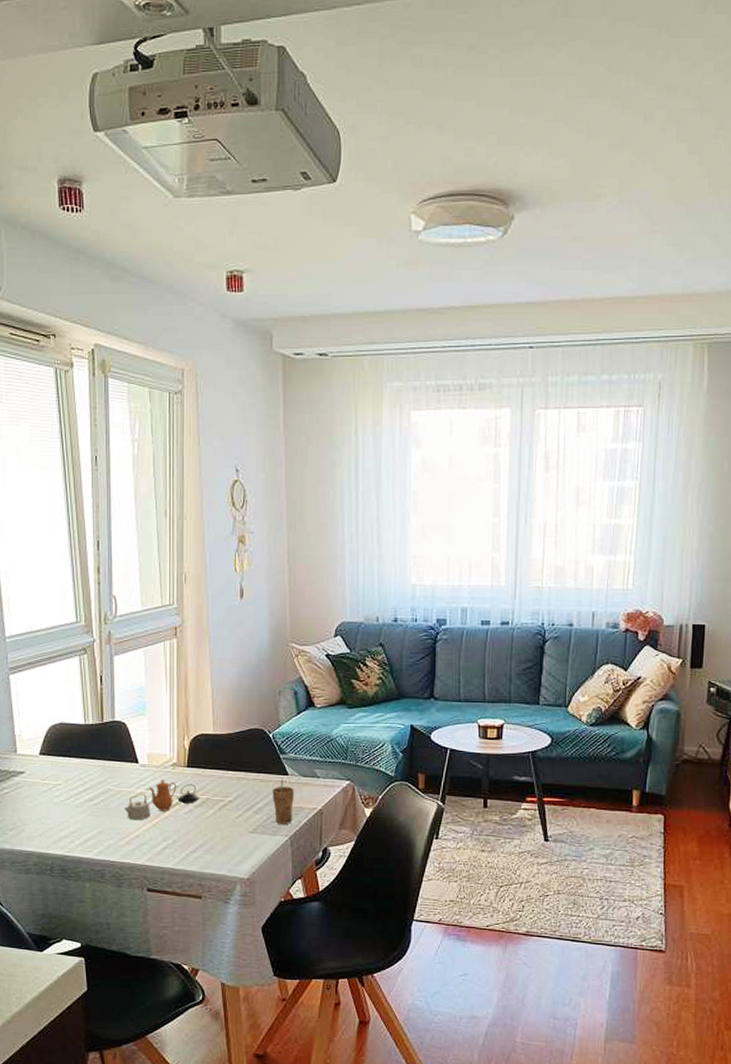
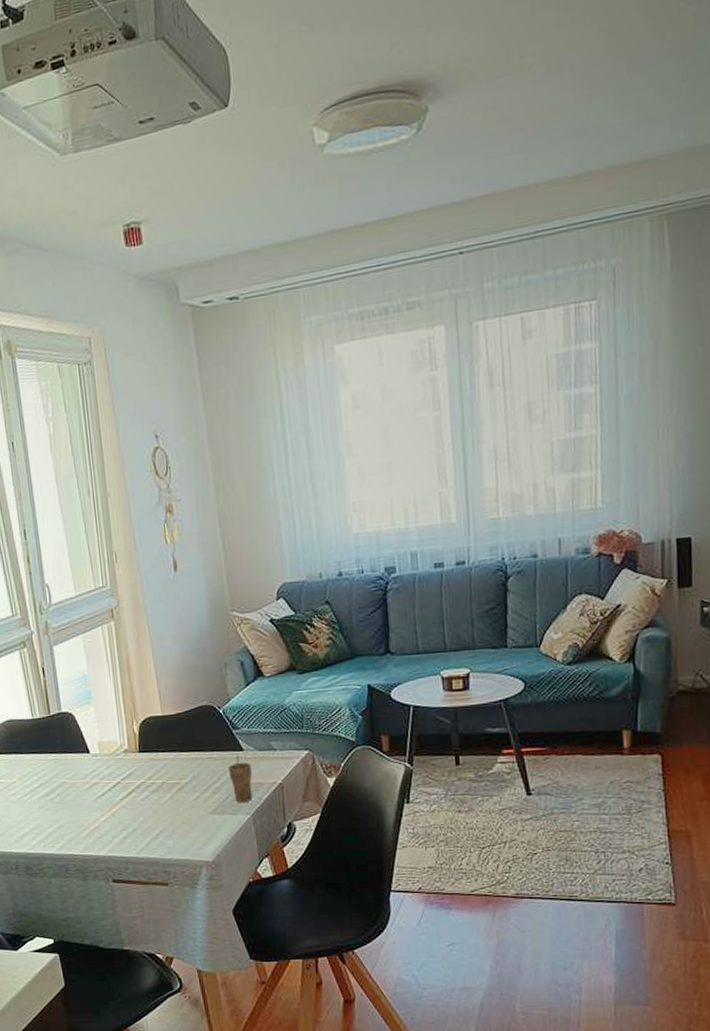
teapot: present [124,779,200,821] -> none [81,767,155,812]

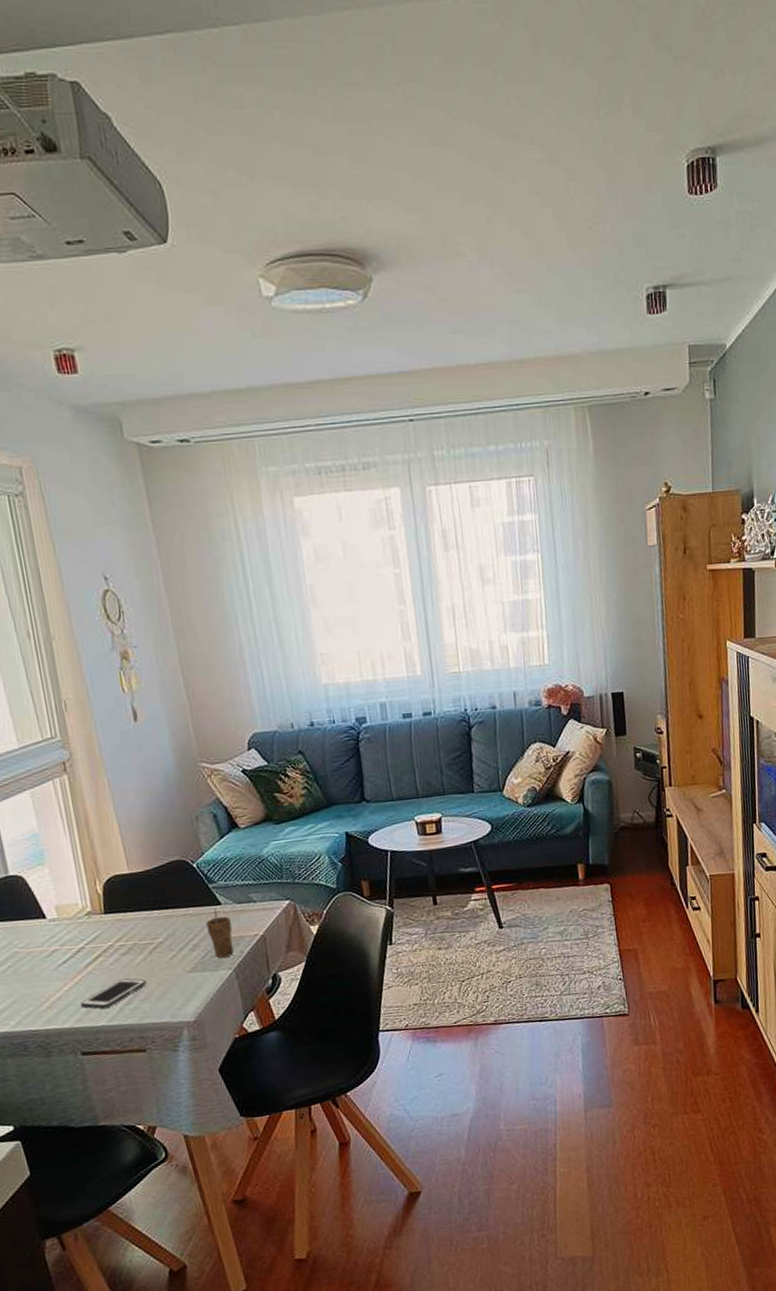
cell phone: none [114,815,172,842] -> present [81,978,147,1010]

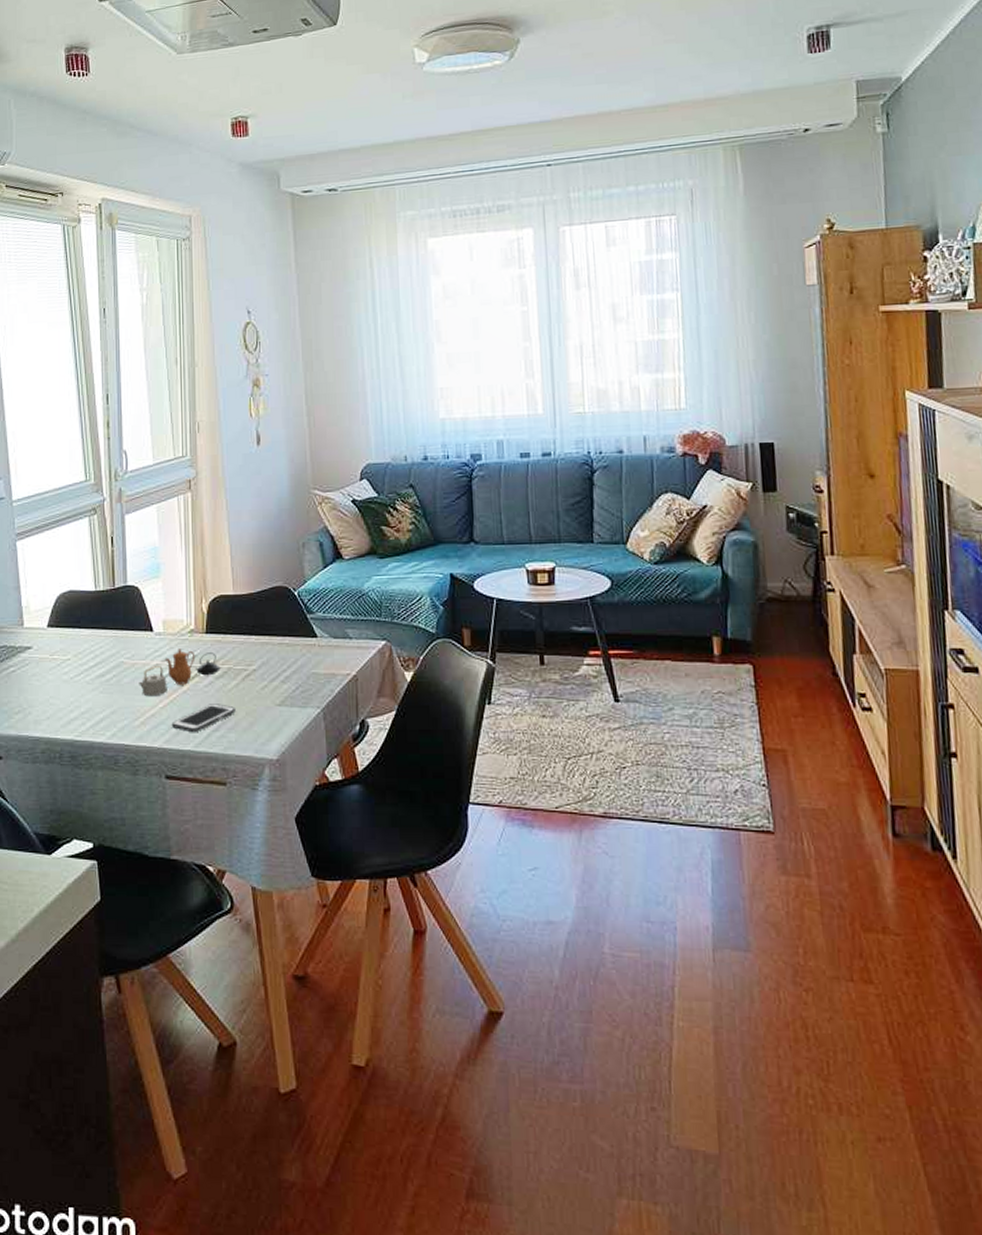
teapot: none [38,931,125,982] -> present [139,649,221,697]
cup: present [206,908,234,958] -> none [300,641,325,694]

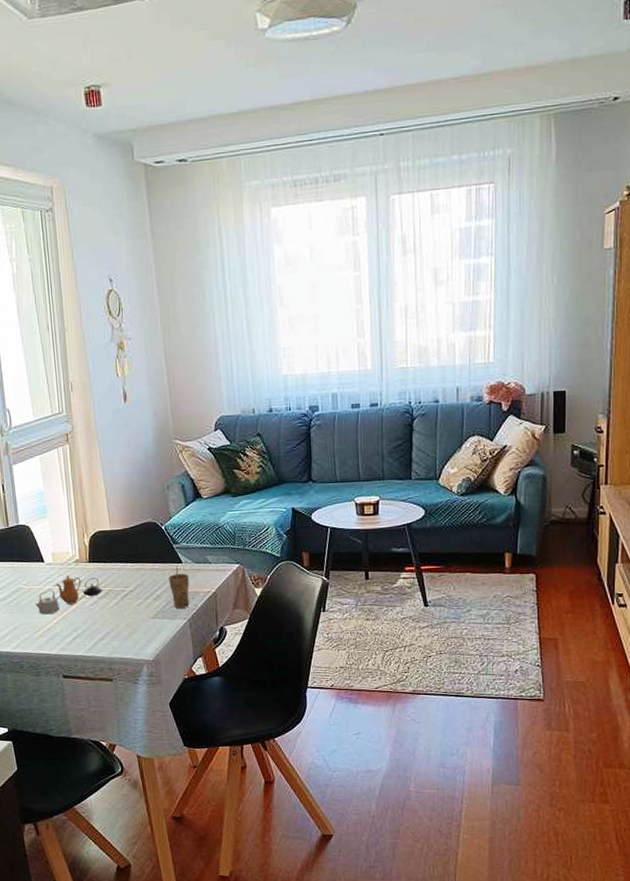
cell phone: present [172,704,236,733] -> none [65,618,117,642]
cup: none [300,641,325,694] -> present [168,566,189,608]

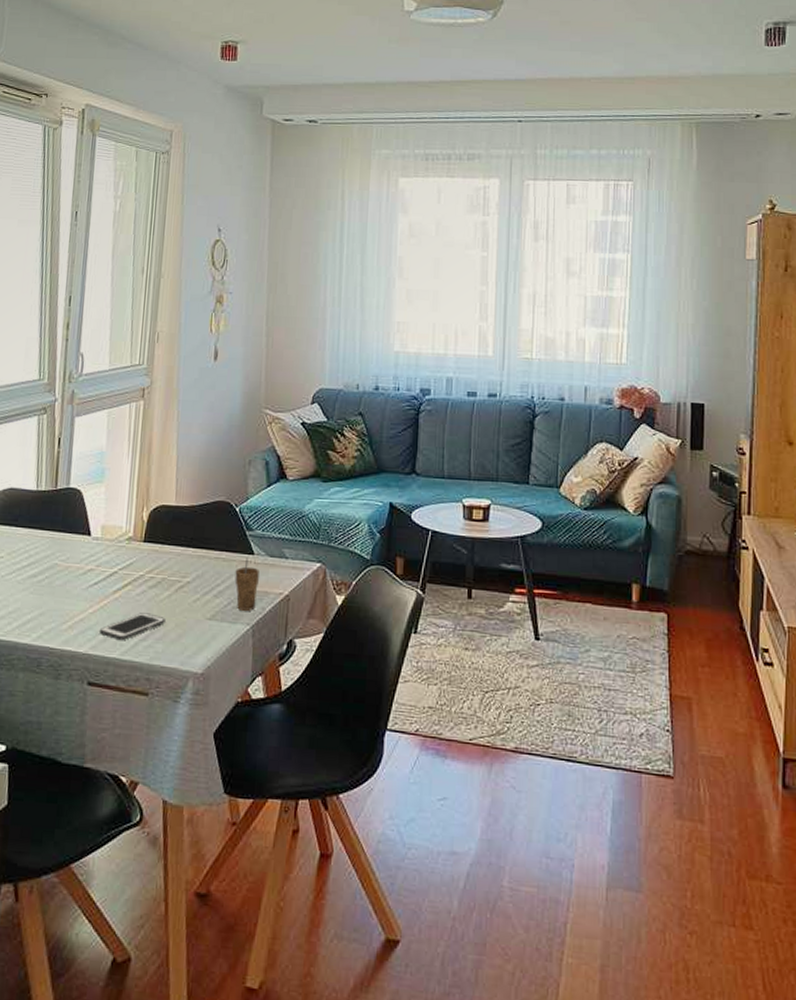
teapot: present [35,575,103,615] -> none [70,555,155,602]
cell phone: none [65,618,117,642] -> present [100,612,166,641]

